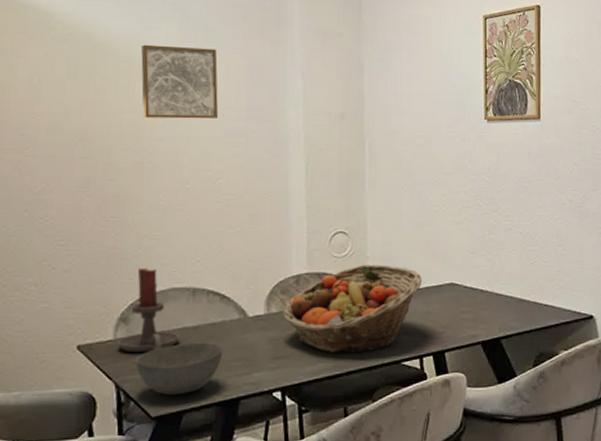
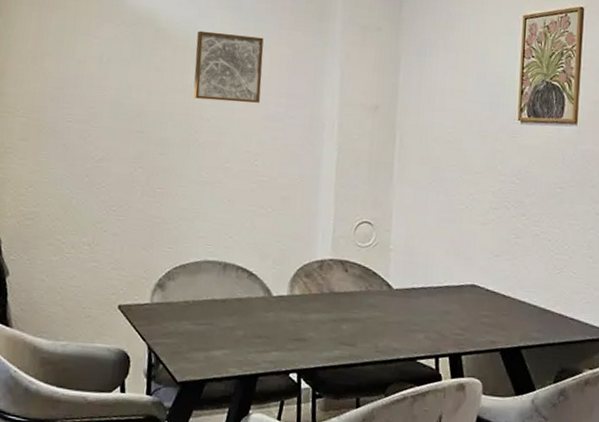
candle holder: present [118,267,180,352] -> none [153,238,209,319]
bowl: present [135,342,223,396] -> none [166,314,247,364]
fruit basket: present [282,265,423,354] -> none [304,256,444,345]

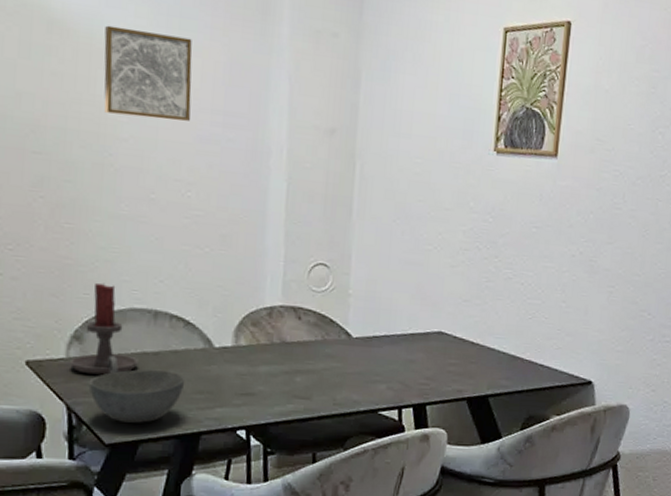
candle holder: none [153,238,209,319] -> present [70,282,138,375]
bowl: none [166,314,247,364] -> present [88,369,185,424]

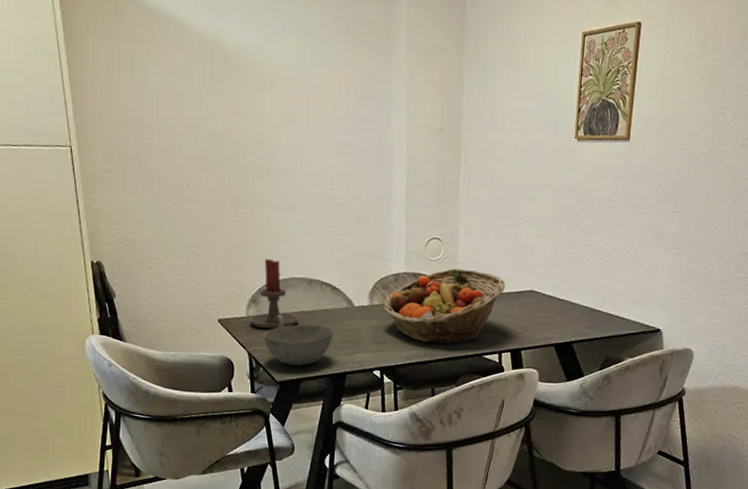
wall art: present [104,25,193,122] -> none [265,56,332,130]
fruit basket: none [252,302,409,397] -> present [383,268,506,344]

